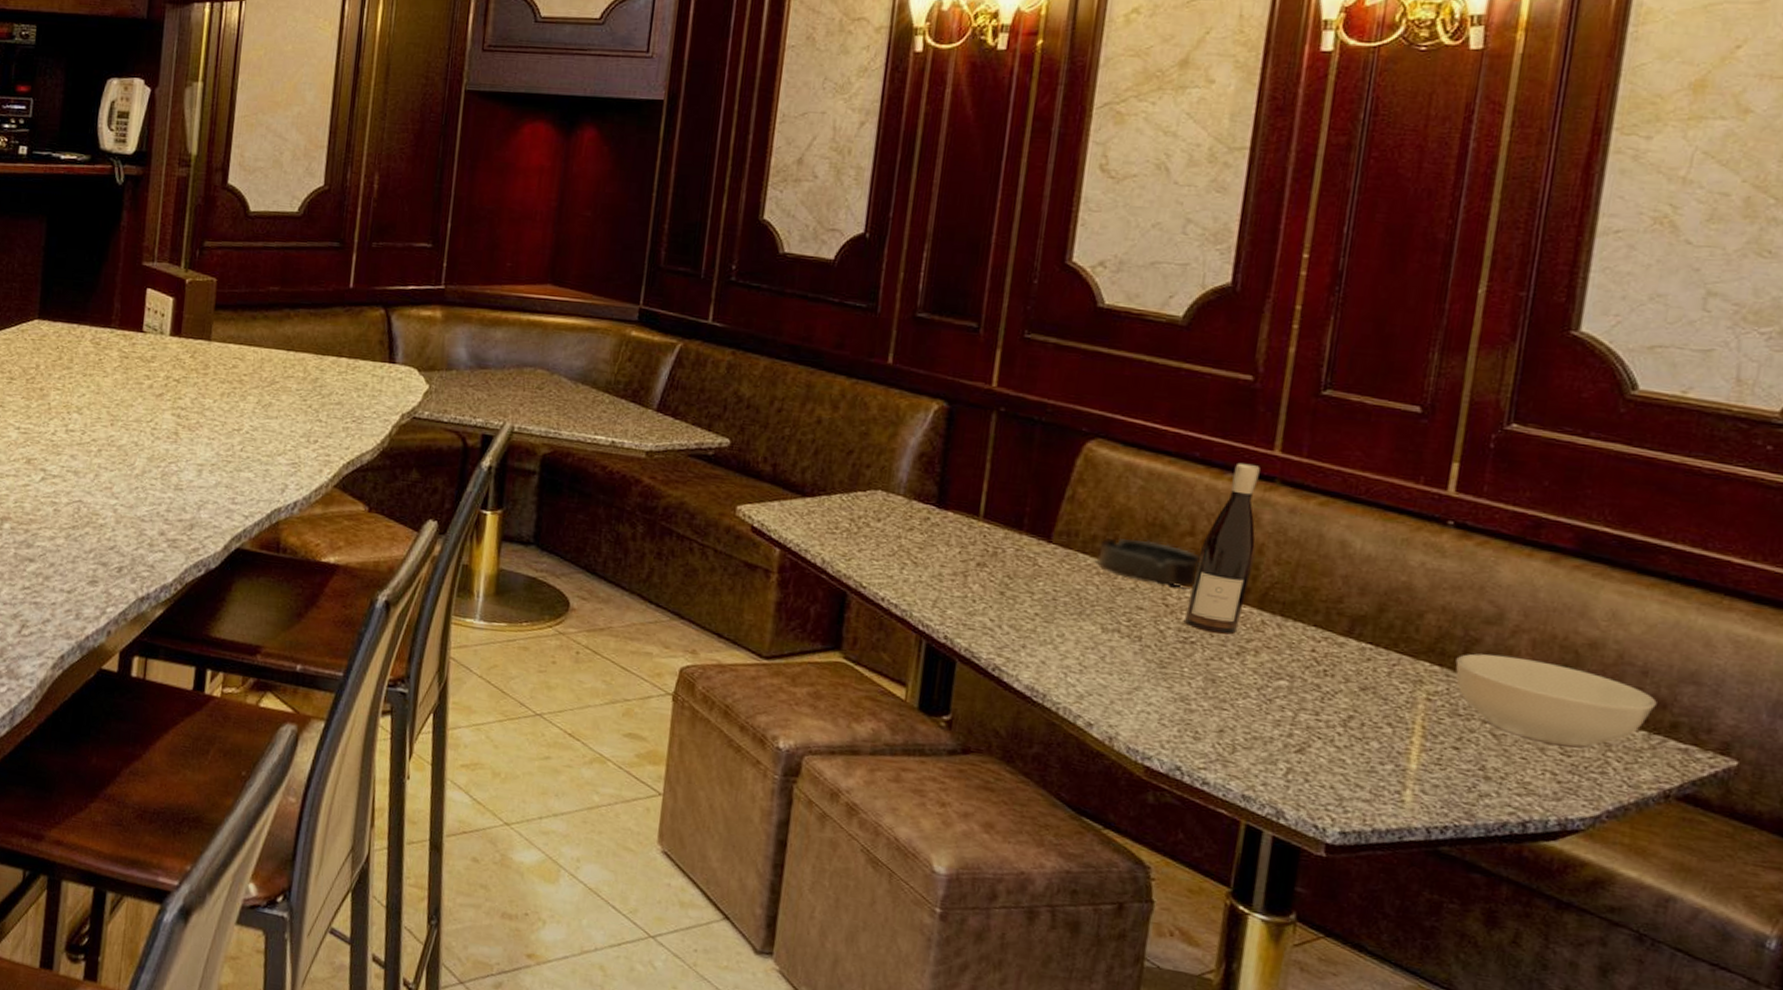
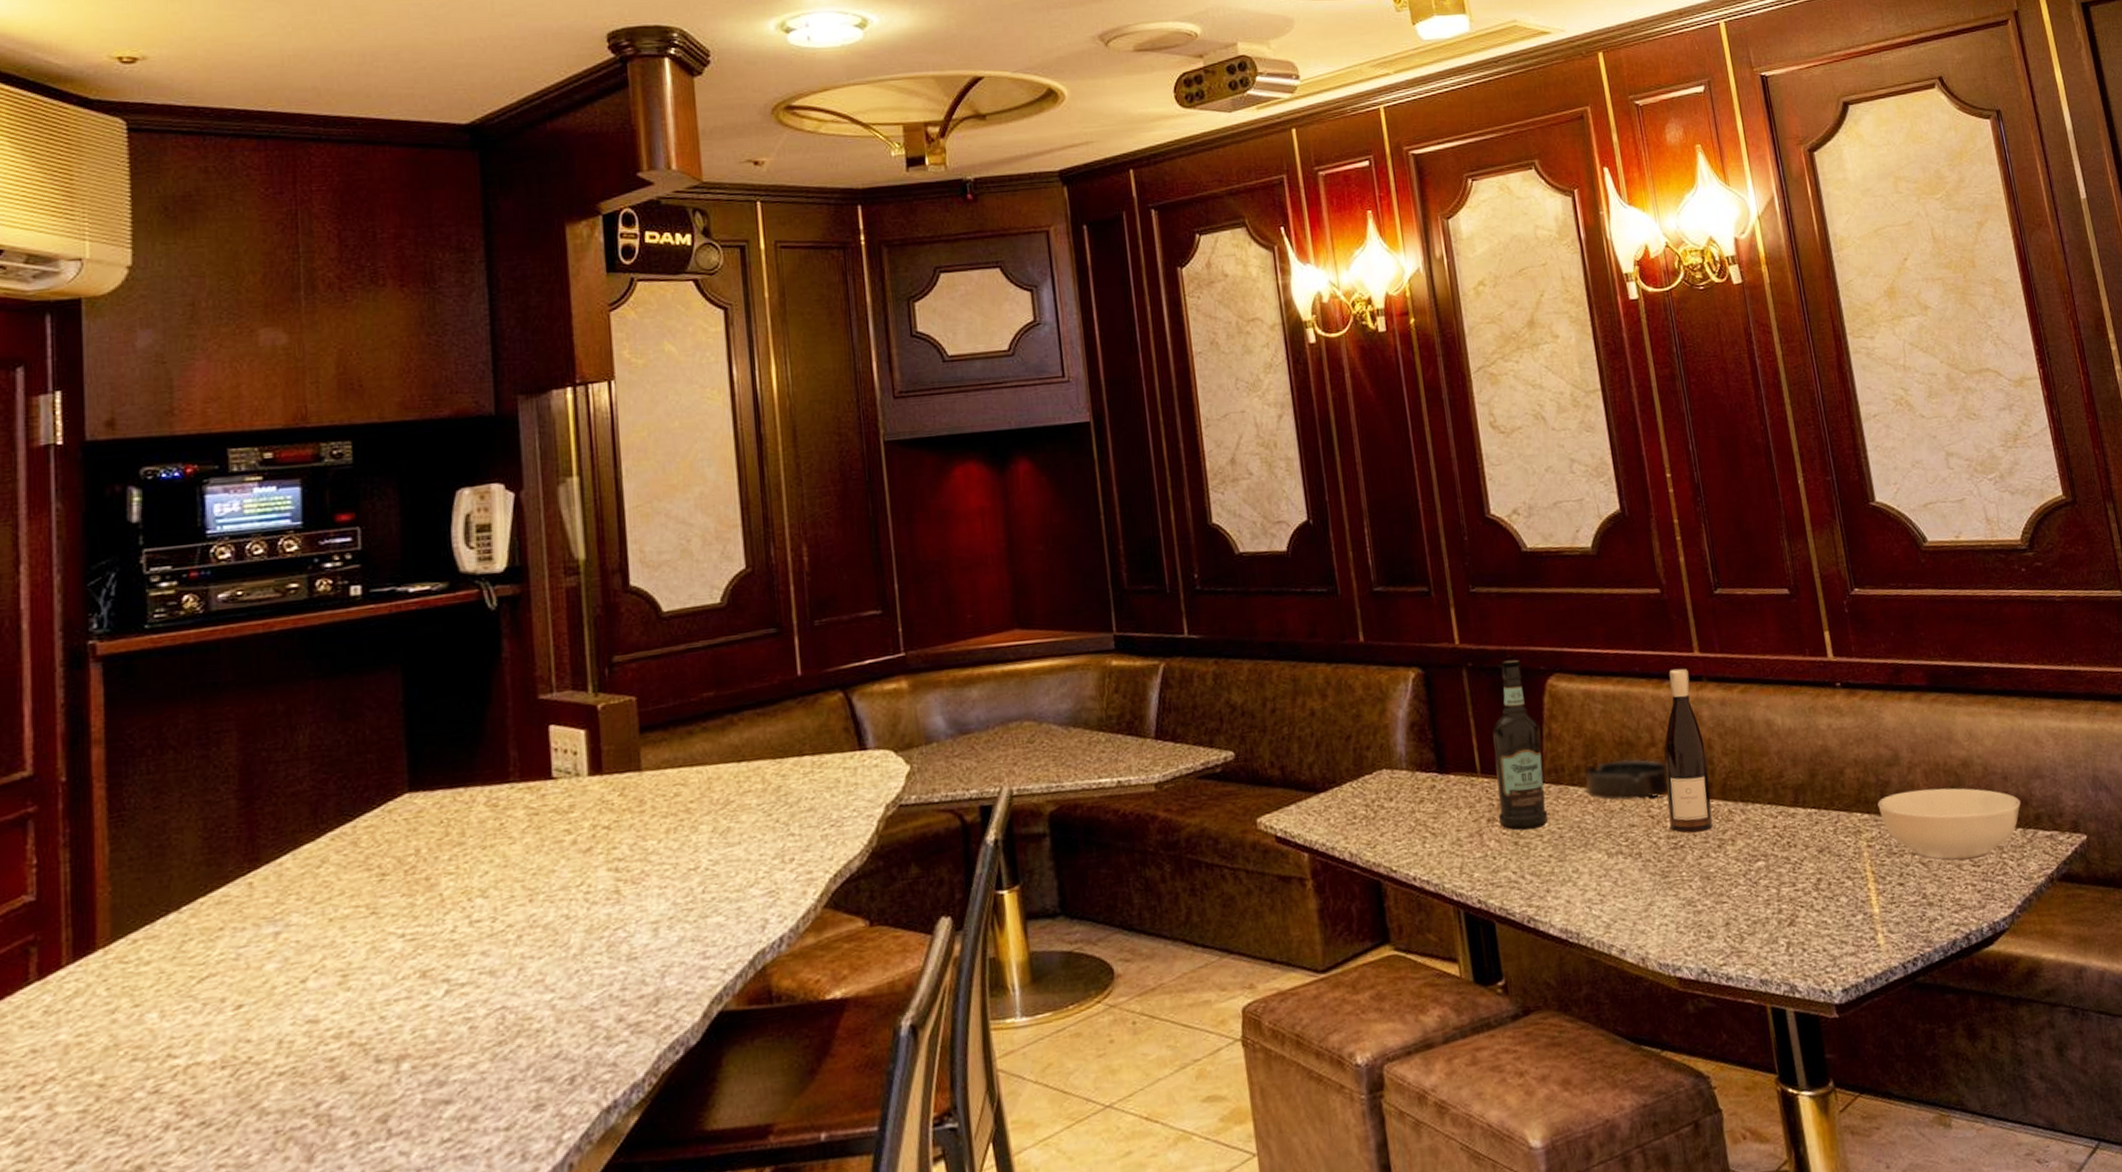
root beer: none [989,413,1064,586] -> present [1492,659,1548,831]

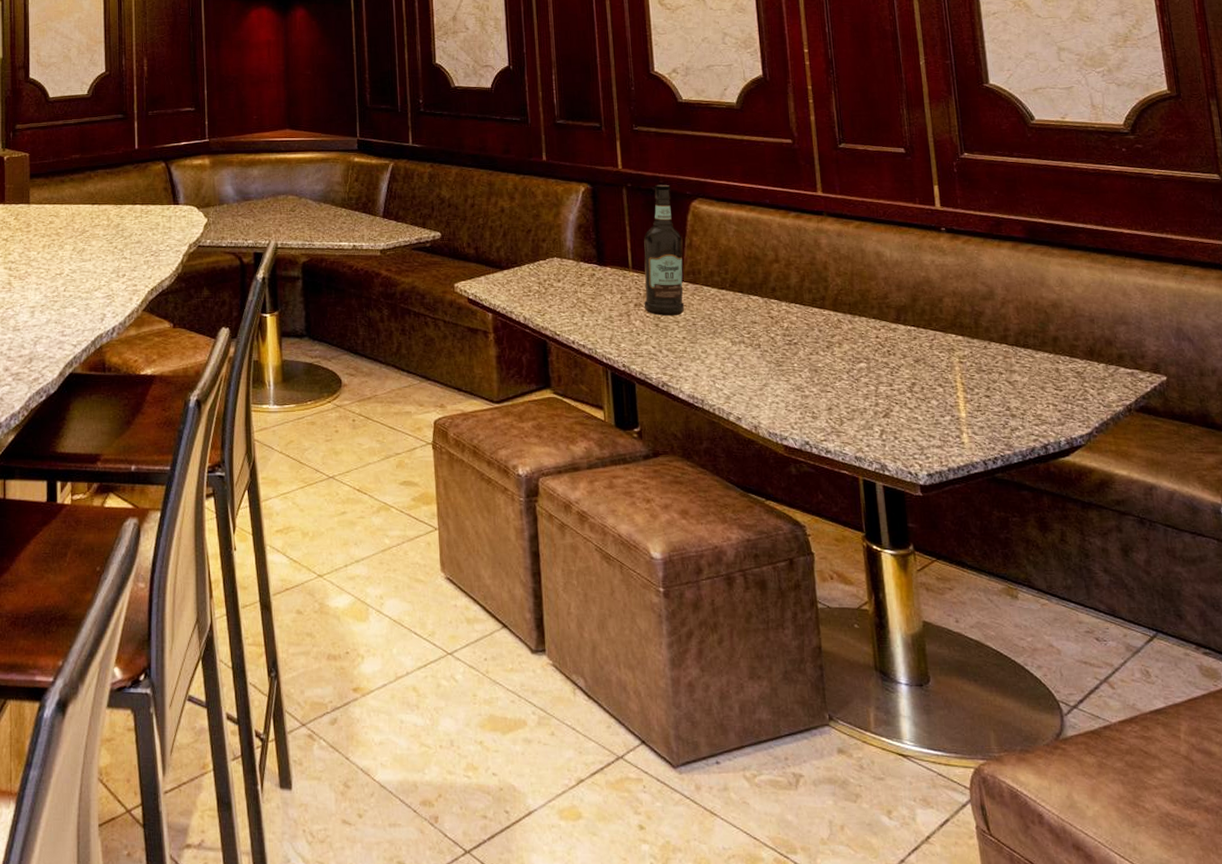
ashtray: present [1584,758,1668,802] -> none [717,270,787,304]
bottle: present [1663,668,1713,834] -> none [785,203,824,335]
bowl: present [1877,788,2021,861] -> none [971,321,1105,384]

